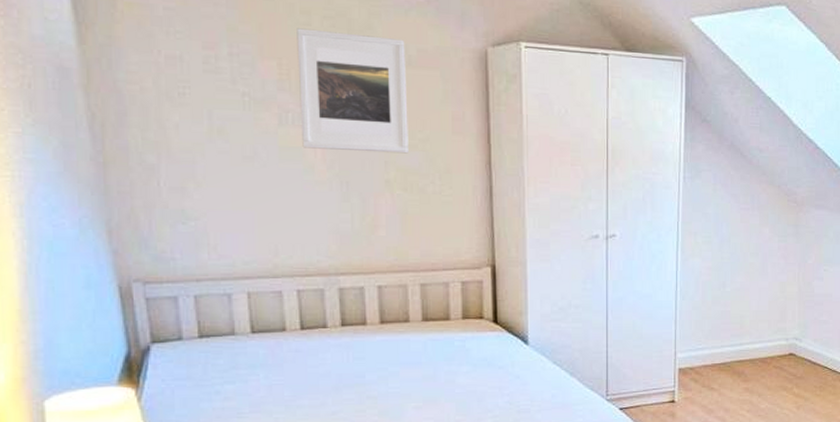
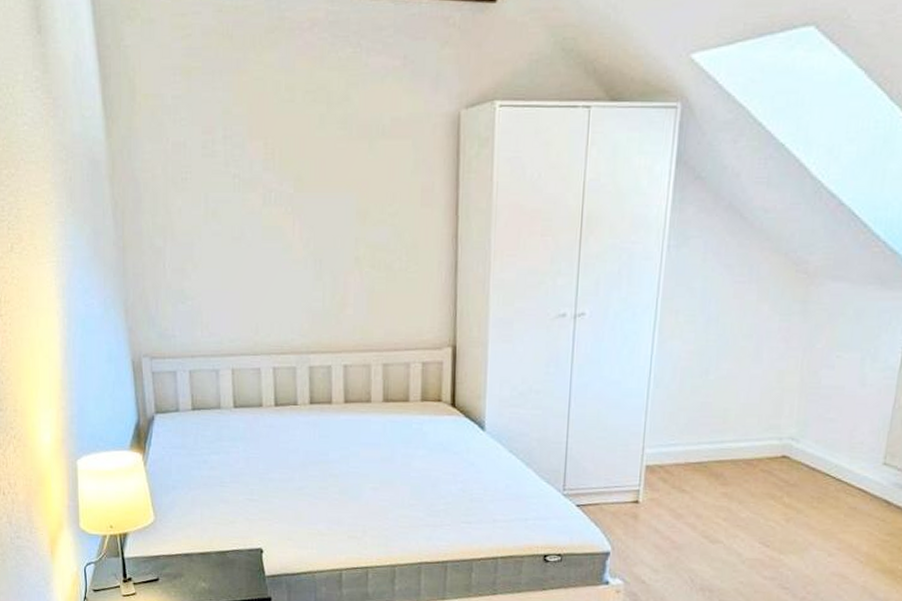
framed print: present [297,28,409,154] -> none [281,105,380,229]

